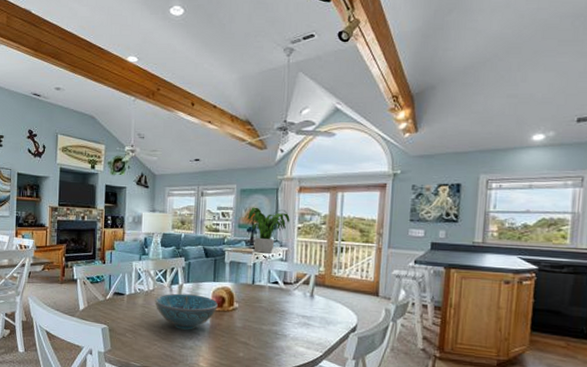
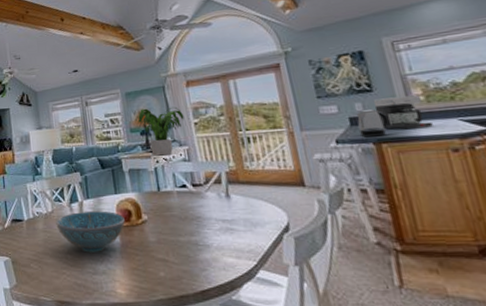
kettle: none [436,238,462,262] -> present [356,109,389,137]
coffee maker: none [454,229,497,261] -> present [373,95,433,130]

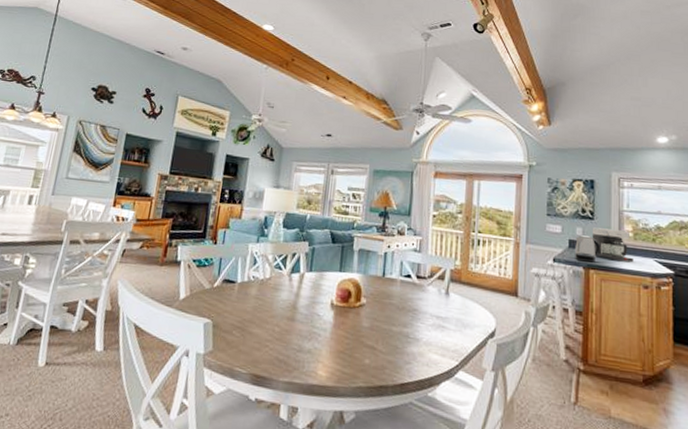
decorative bowl: present [56,211,125,253] -> none [270,283,343,329]
potted plant: present [136,106,184,156] -> none [377,190,425,242]

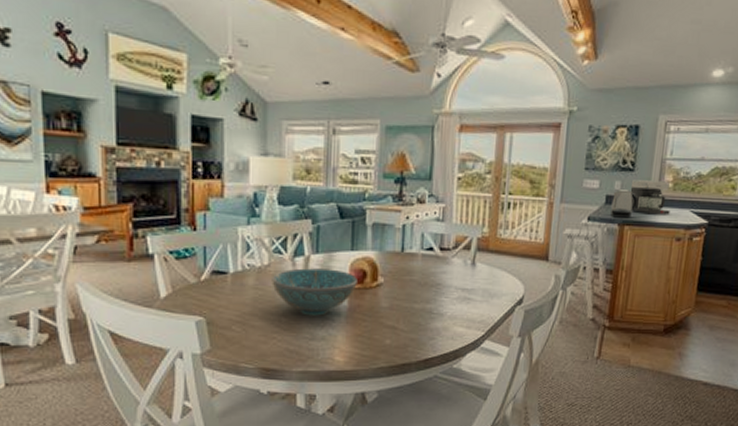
decorative bowl: none [270,283,343,329] -> present [272,268,357,316]

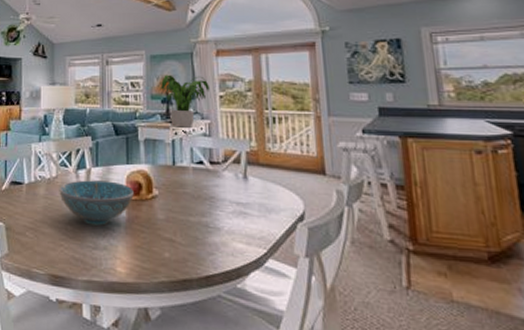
potted plant: none [392,150,448,212] -> present [158,75,210,128]
kettle: present [611,189,638,218] -> none [386,101,417,130]
coffee maker: present [630,180,670,215] -> none [404,91,460,126]

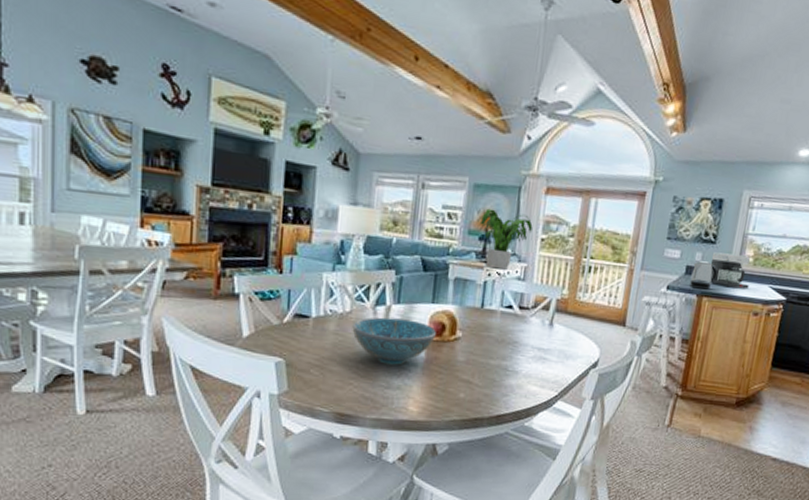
kettle: none [386,101,417,130] -> present [690,261,717,290]
coffee maker: none [404,91,460,126] -> present [710,252,750,290]

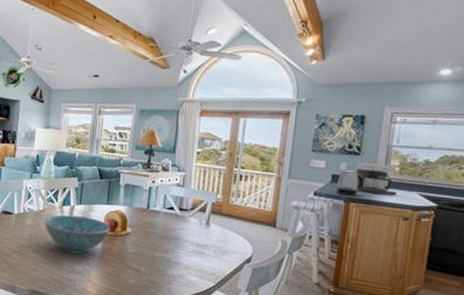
potted plant: present [477,208,533,270] -> none [143,128,190,178]

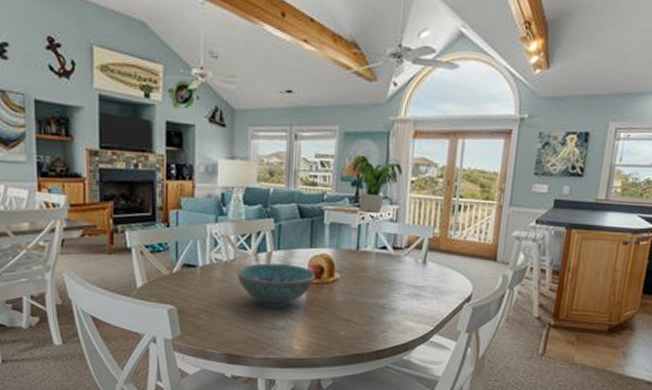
potted plant: none [143,128,190,178] -> present [349,155,402,213]
kettle: present [336,170,363,196] -> none [558,194,586,222]
coffee maker: present [356,162,397,196] -> none [578,185,618,220]

